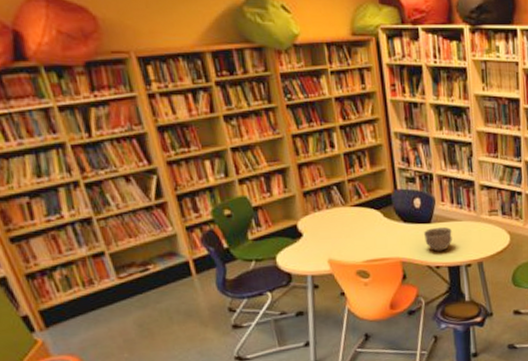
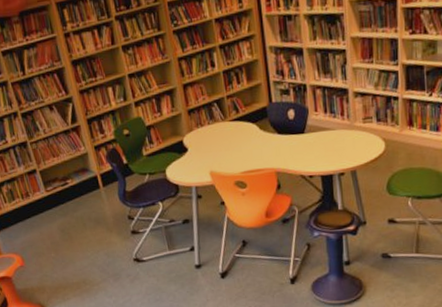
bowl: present [424,227,452,252] -> none [298,137,326,161]

